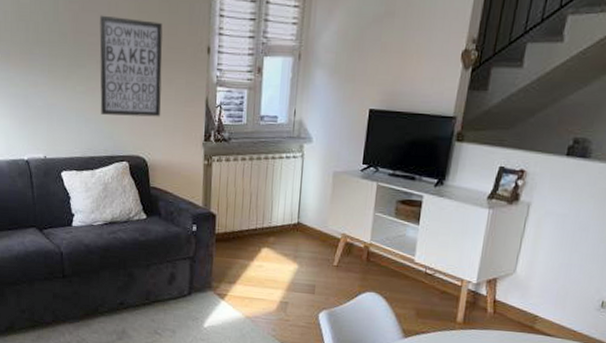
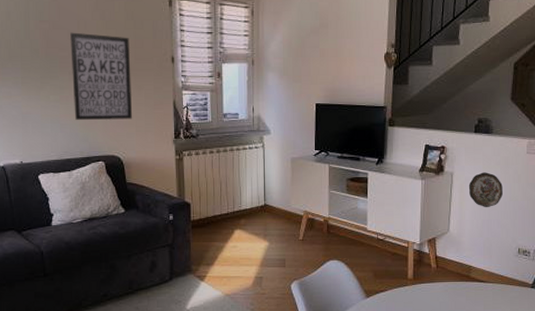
decorative plate: none [548,205,594,249] -> present [468,172,503,208]

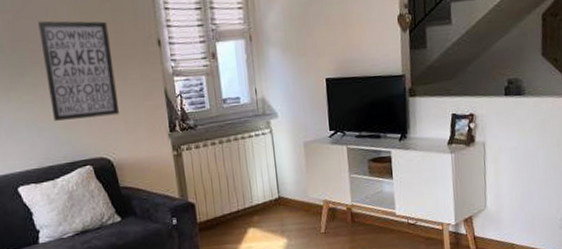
decorative plate: present [468,172,503,208] -> none [503,138,542,178]

